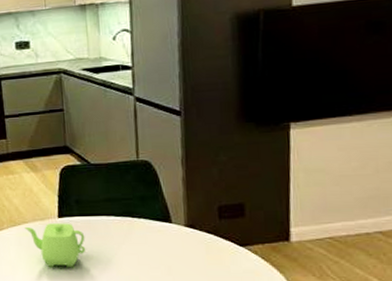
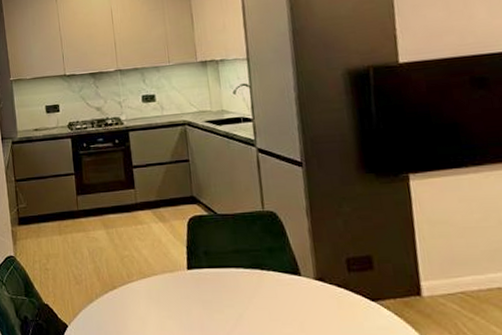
teapot: present [25,223,86,268] -> none [154,275,217,324]

